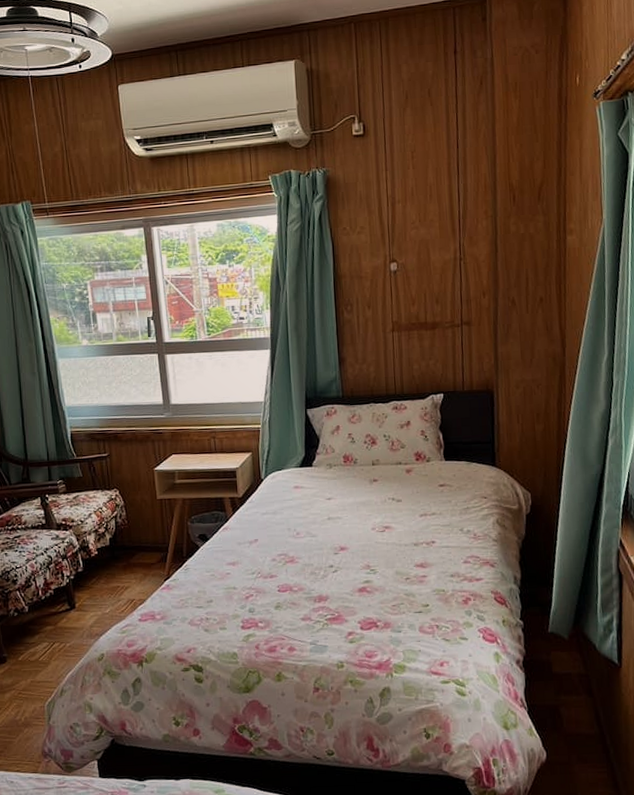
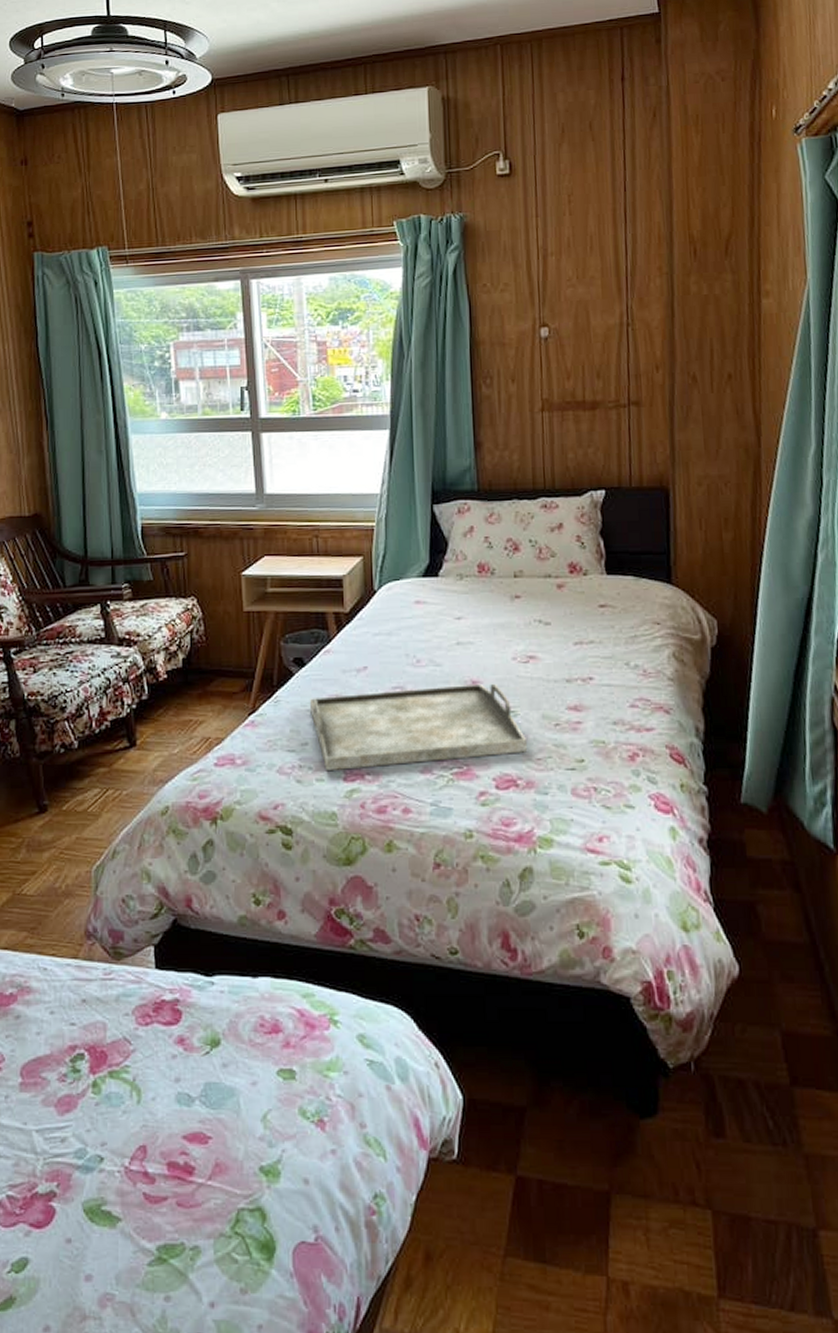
serving tray: none [212,548,384,622] -> present [309,683,527,772]

